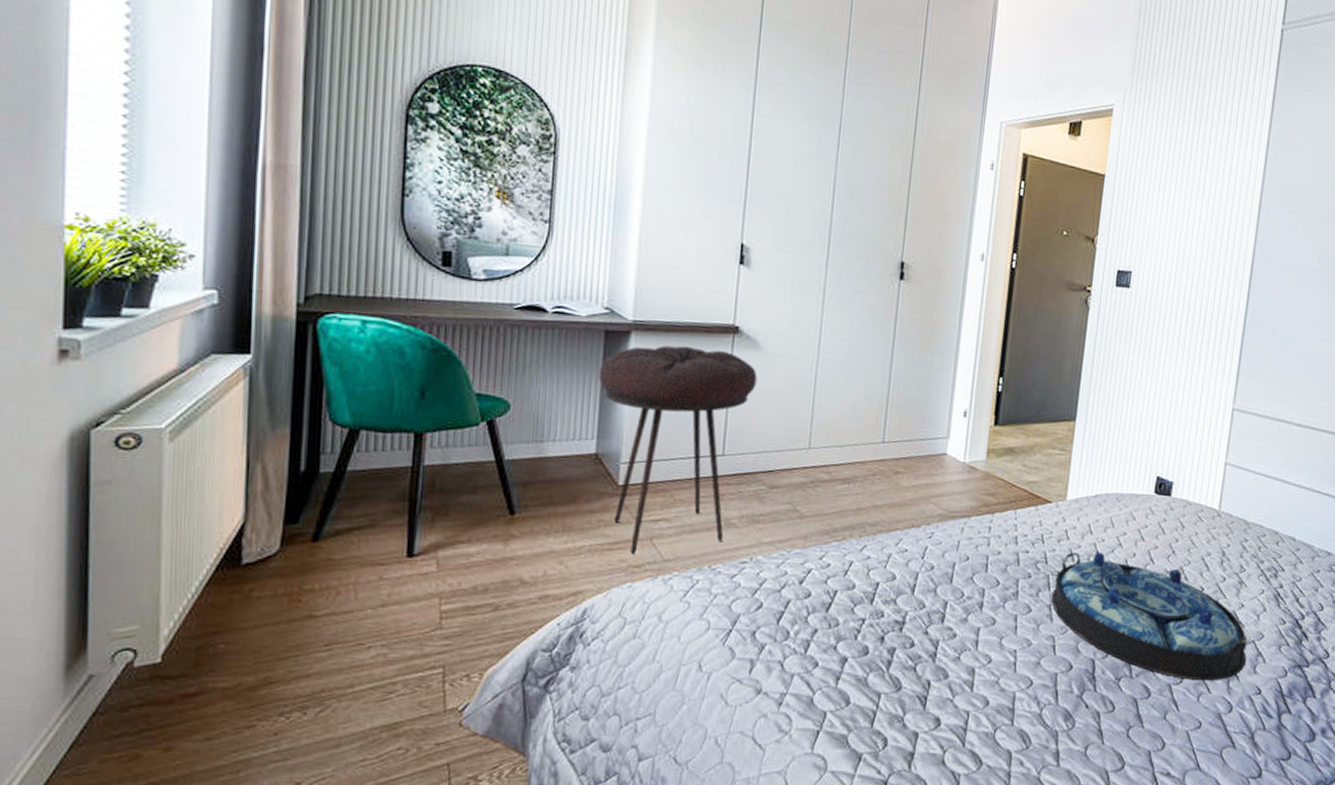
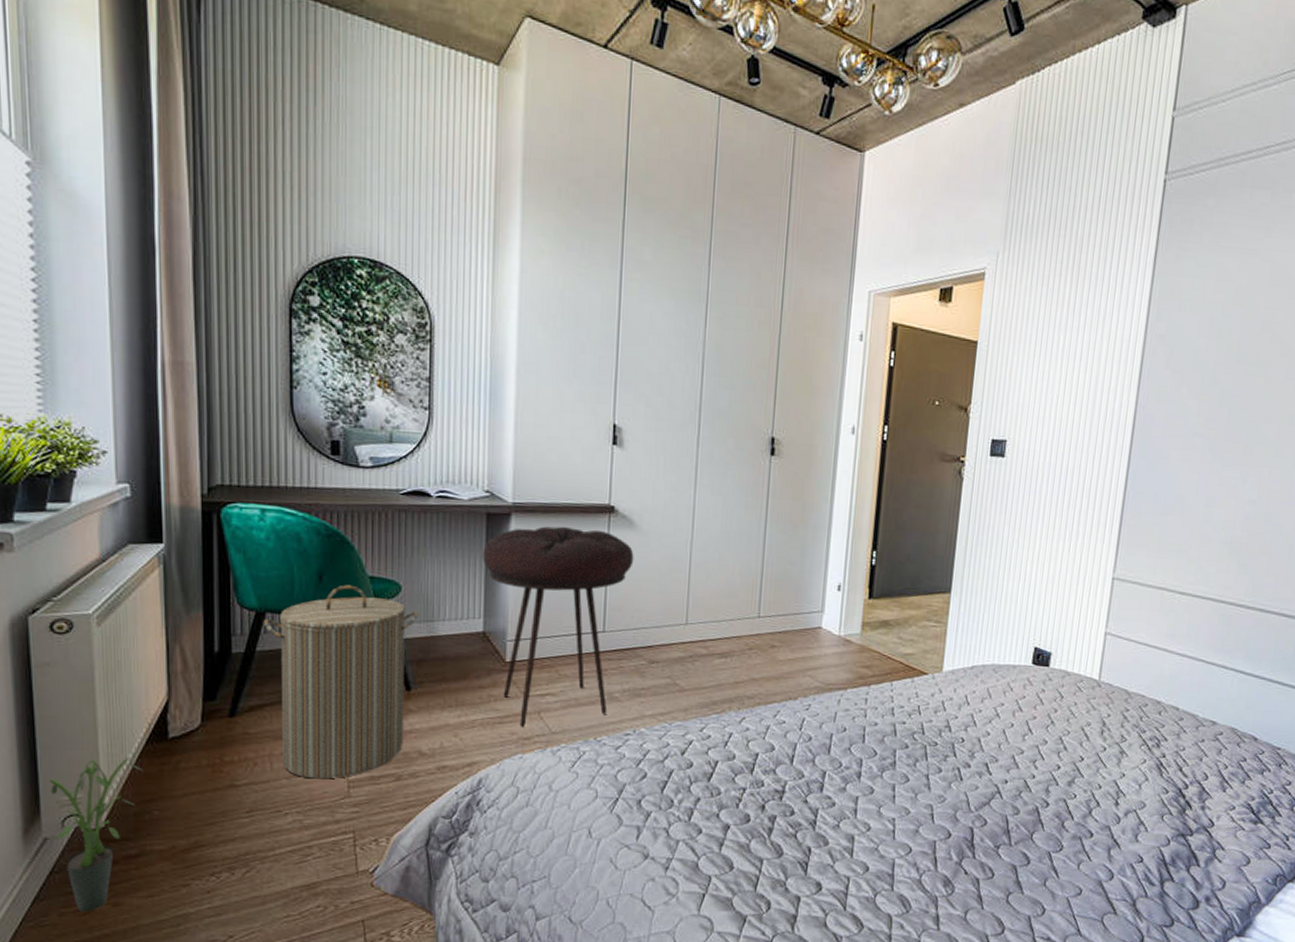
potted plant: none [100,586,210,758] -> present [49,758,143,912]
laundry hamper: none [356,402,528,610] -> present [263,585,419,779]
serving tray: present [1051,551,1248,681] -> none [929,722,1129,849]

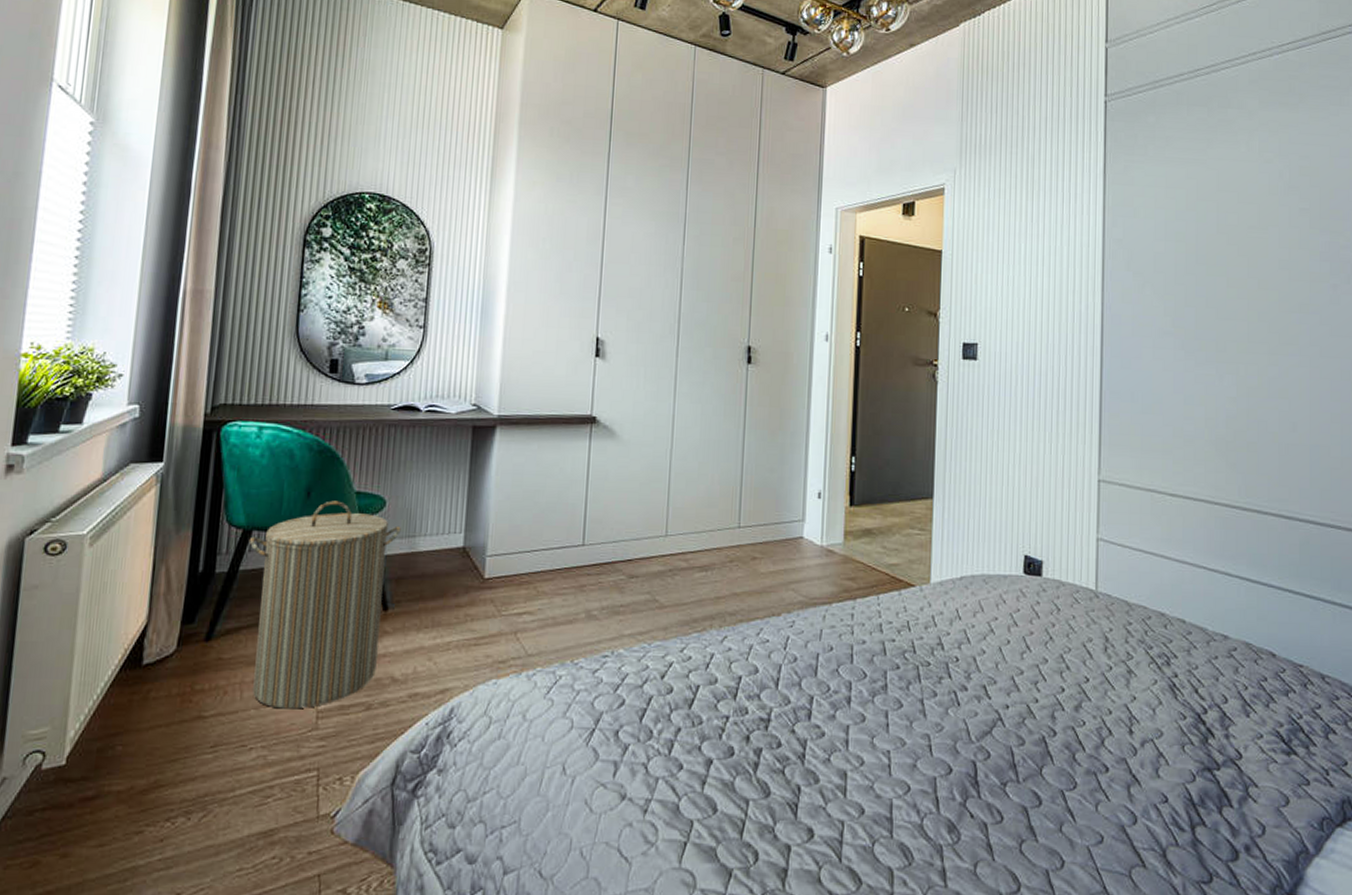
potted plant: present [49,758,143,912] -> none [15,687,113,864]
stool: present [483,526,634,727] -> none [466,437,615,649]

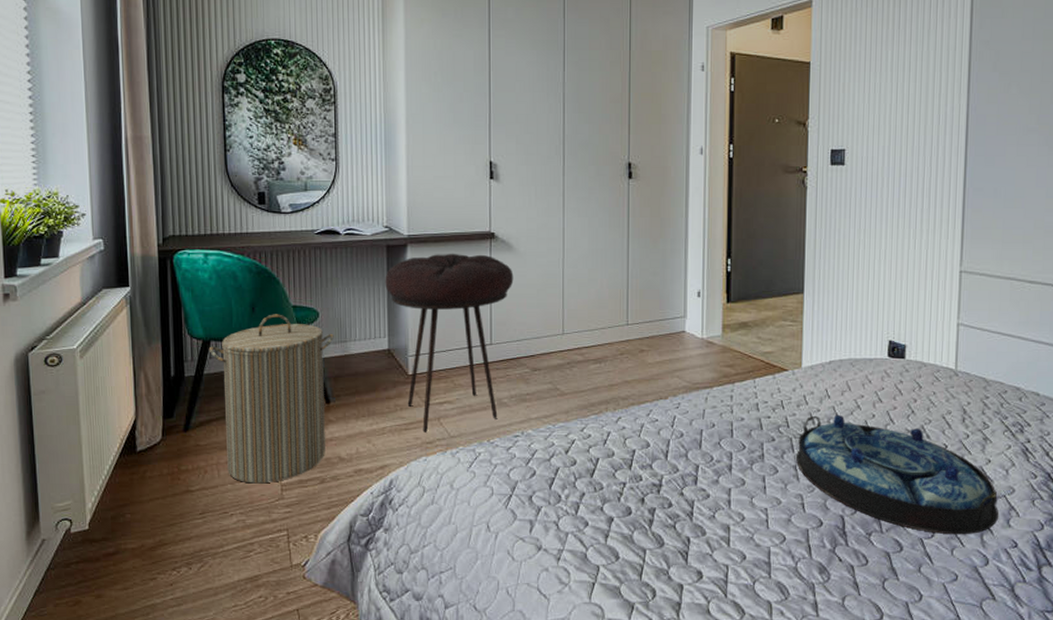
stool: none [466,437,615,649] -> present [385,253,514,432]
serving tray: none [923,639,1146,787] -> present [796,414,998,535]

